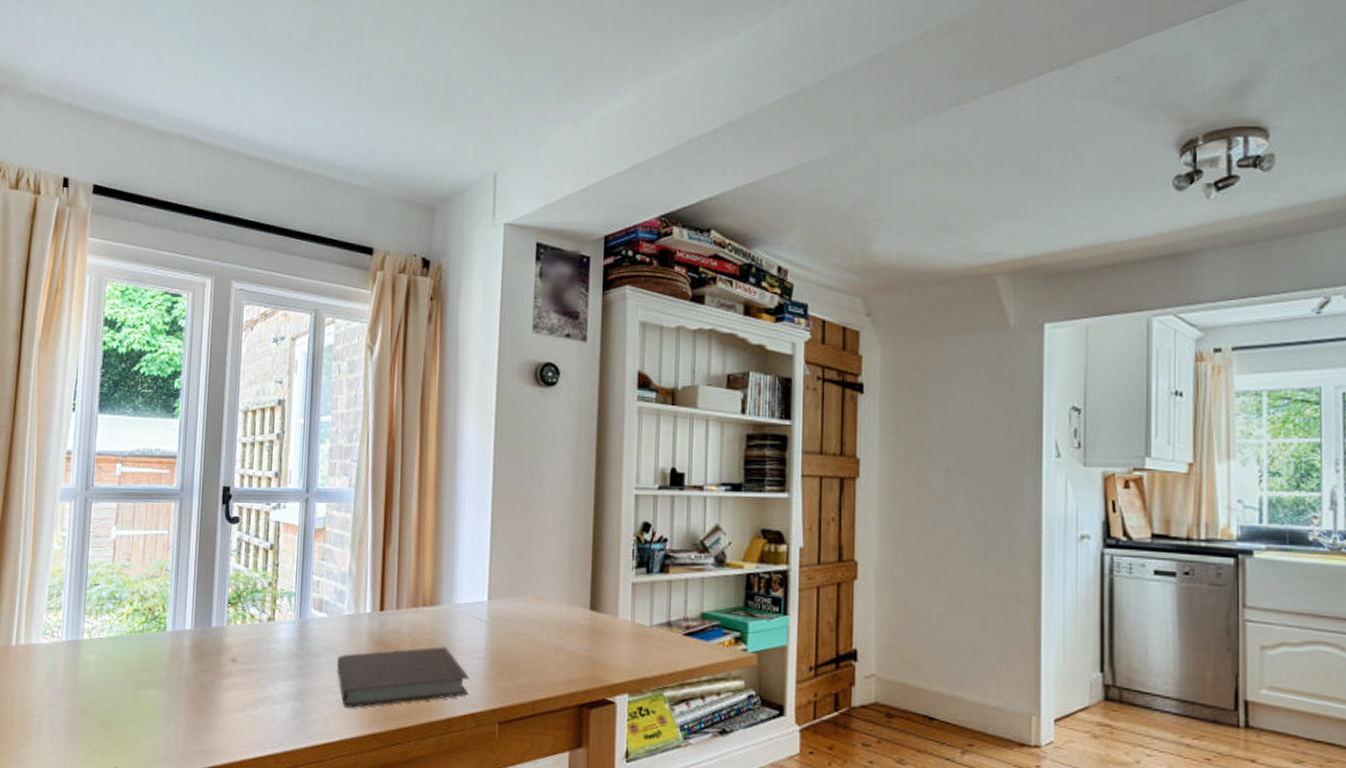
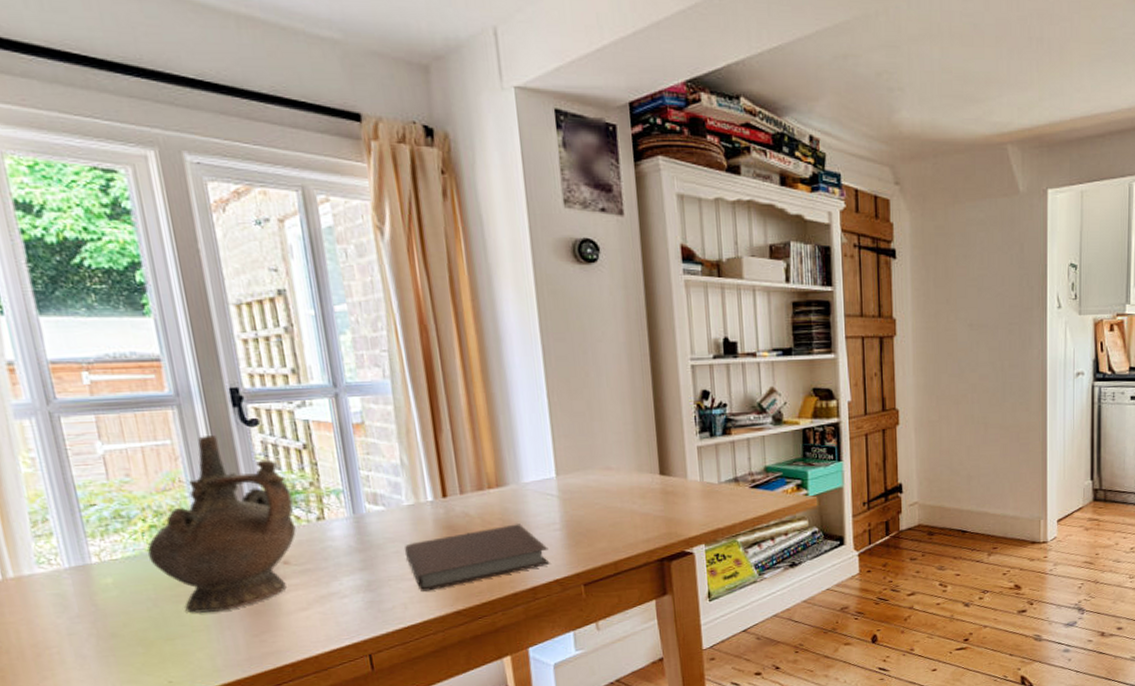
ceremonial vessel: none [127,529,252,702] -> present [147,435,296,614]

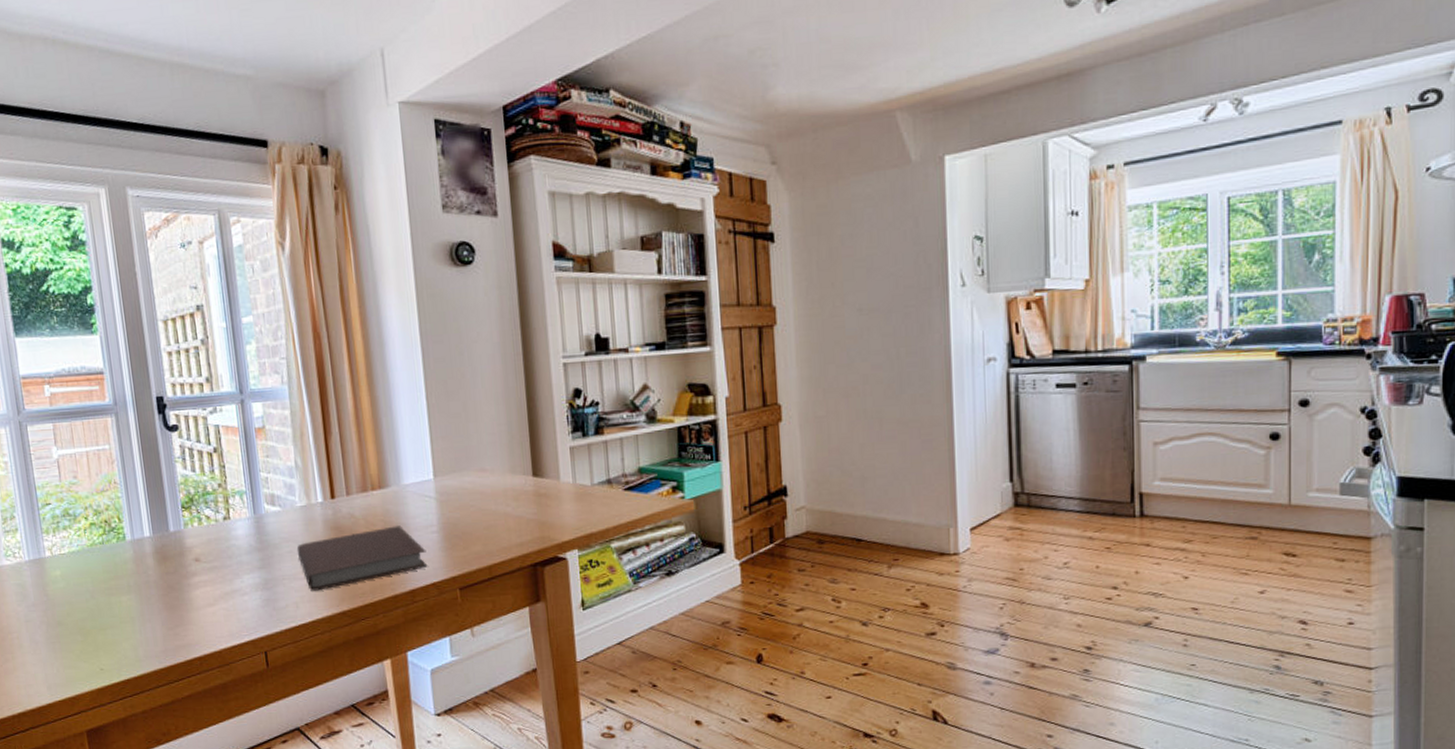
ceremonial vessel: present [147,435,296,614] -> none [88,440,206,607]

